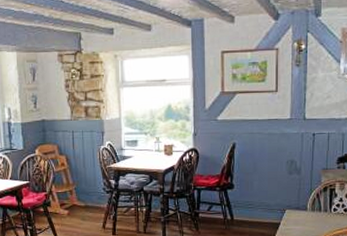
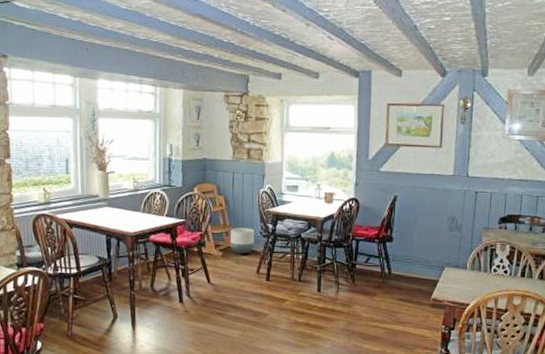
planter: none [74,185,98,211] -> present [230,227,255,254]

